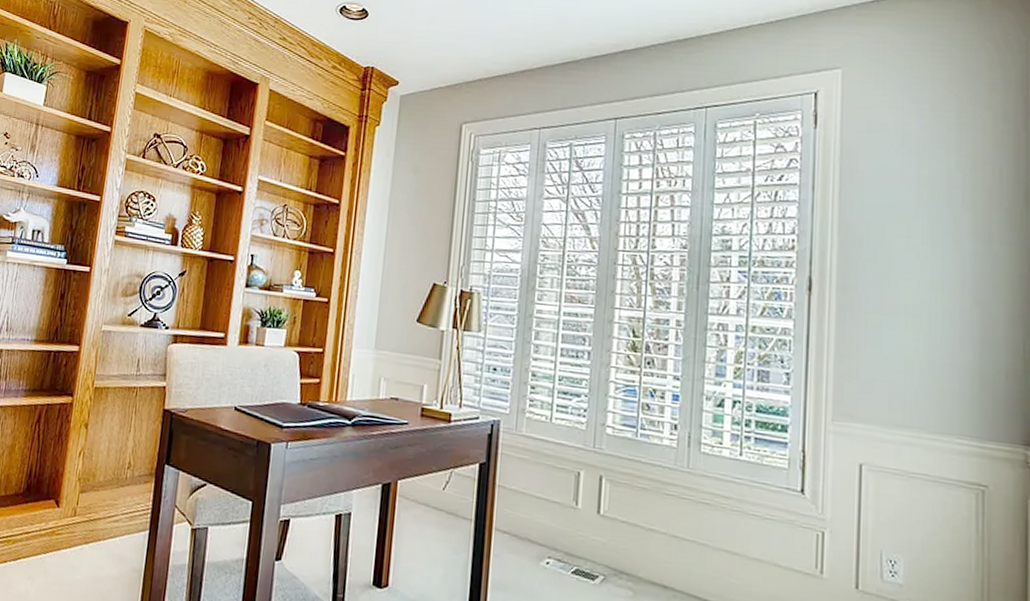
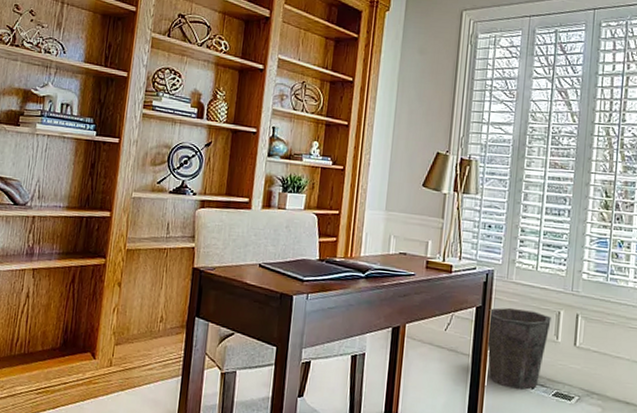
waste bin: none [492,465,569,564] -> present [487,307,551,390]

